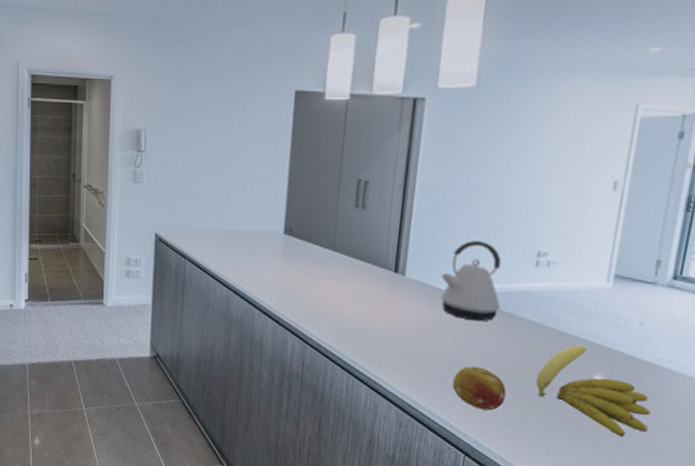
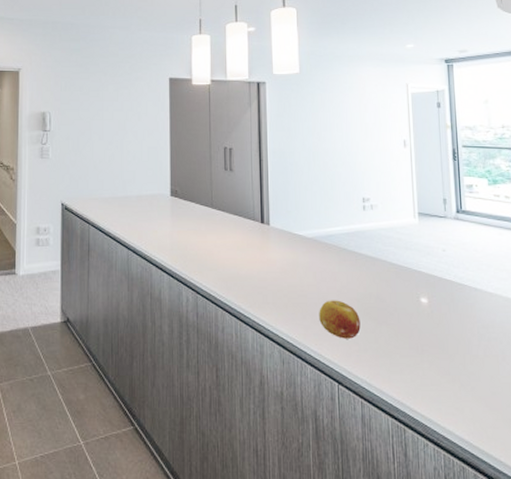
kettle: present [441,240,502,322] -> none [296,192,344,260]
banana: present [535,345,651,437] -> none [379,273,467,349]

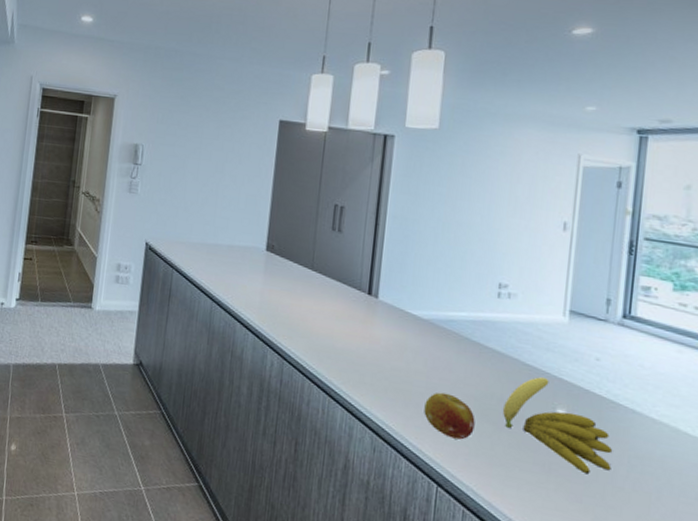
banana: none [379,273,467,349] -> present [502,377,613,475]

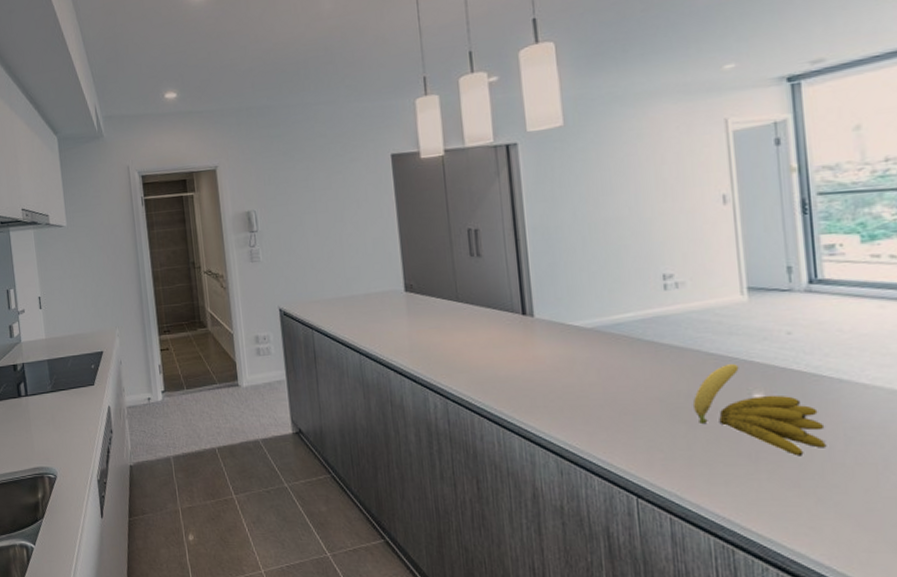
fruit: present [424,392,475,440] -> none [606,400,666,446]

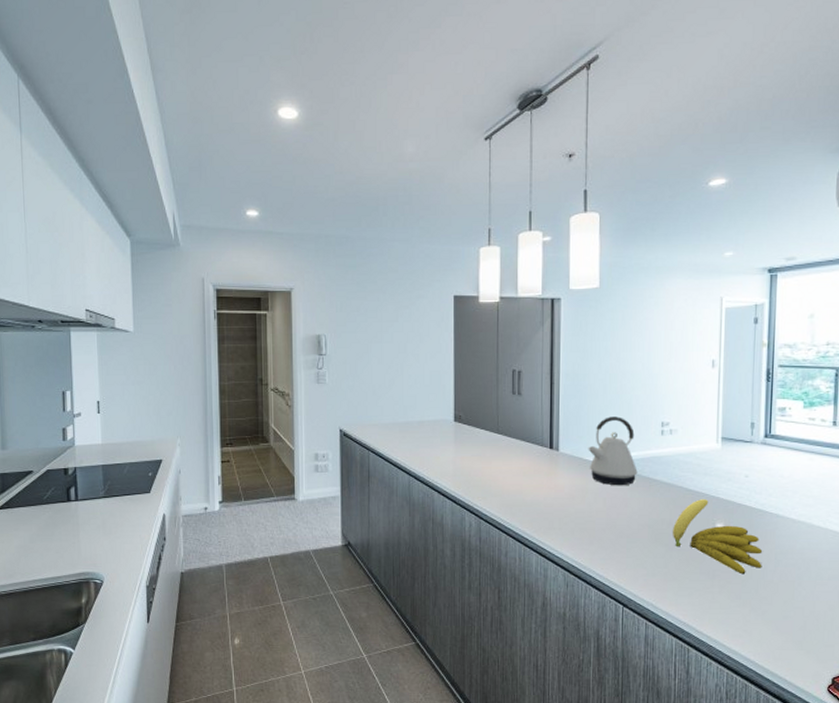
kettle: none [570,272,638,354] -> present [588,416,638,486]

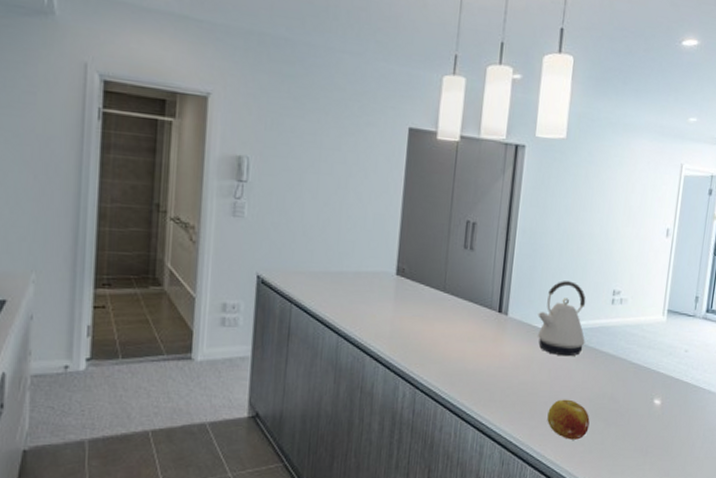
fruit: none [607,526,650,564] -> present [547,399,590,440]
banana: present [672,499,763,575] -> none [612,373,693,451]

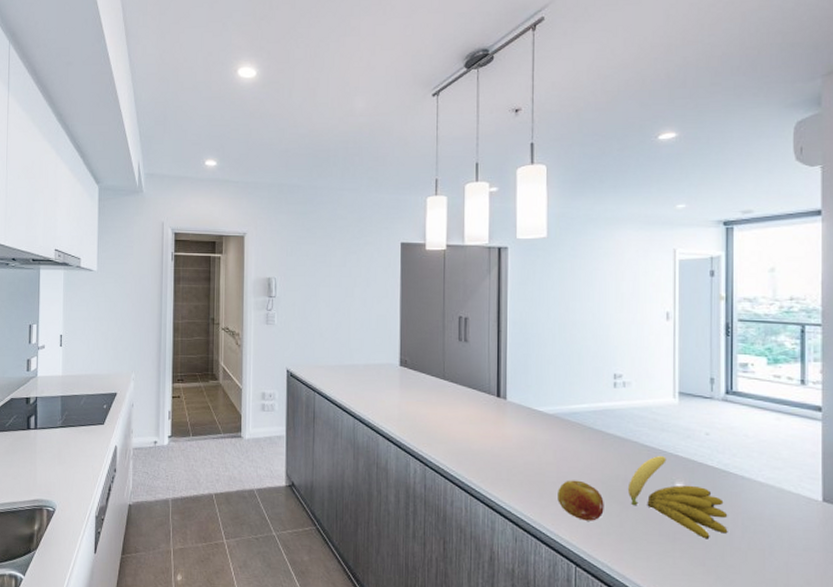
kettle: present [538,281,586,357] -> none [537,366,589,439]
banana: none [612,373,693,451] -> present [627,456,728,540]

